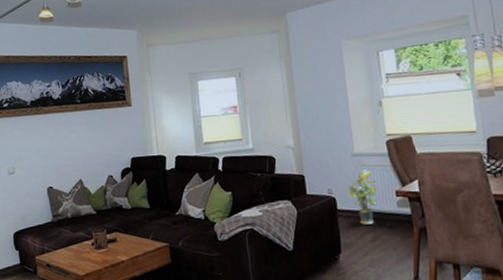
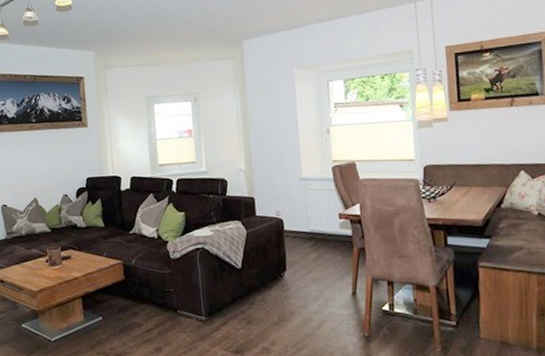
potted plant: present [348,169,378,225] -> none [294,193,323,245]

